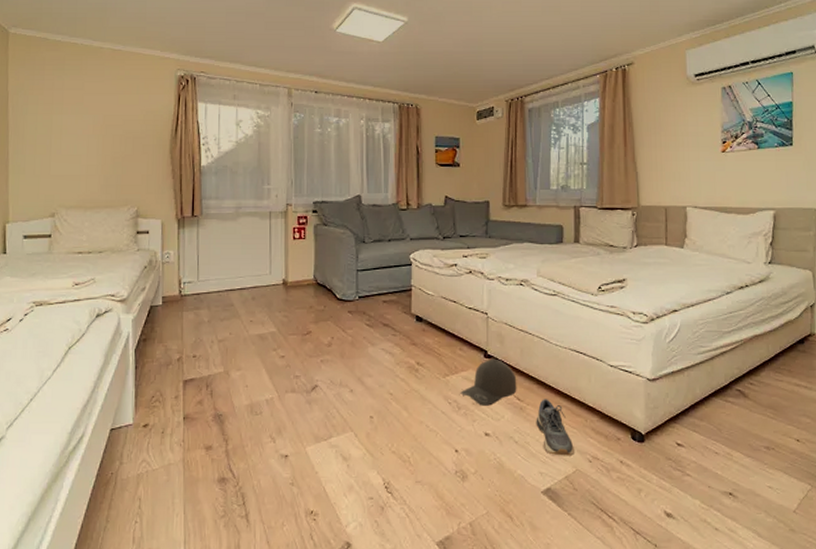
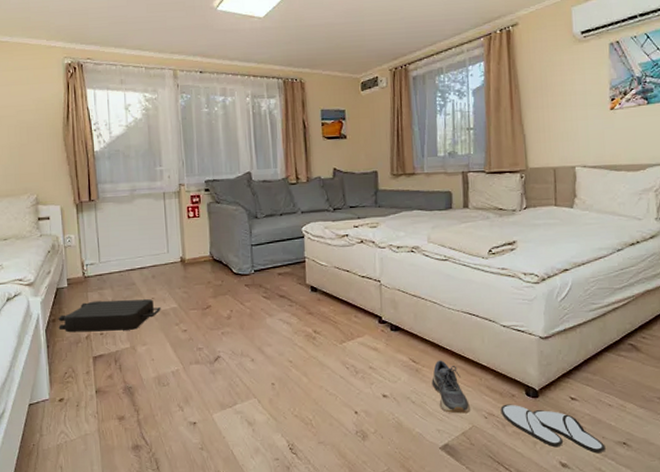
suitcase: none [149,321,259,354] -> present [58,299,161,333]
baseball cap: present [460,358,517,406] -> none [357,324,412,369]
slippers: none [605,448,711,502] -> present [500,404,606,453]

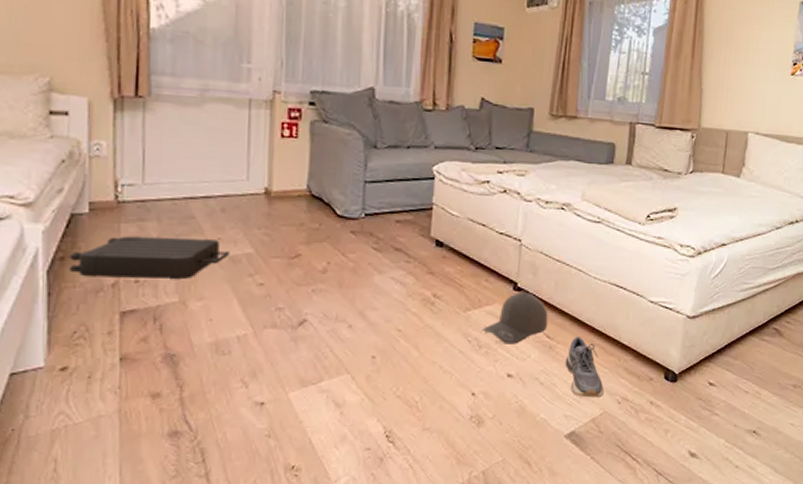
baseball cap: none [357,324,412,369] -> present [482,291,549,344]
slippers: present [500,404,606,453] -> none [636,388,736,441]

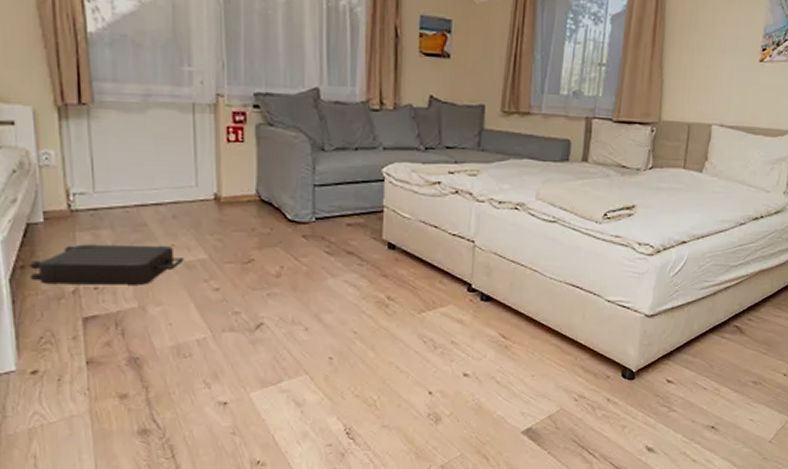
baseball cap: present [482,291,549,344] -> none [437,292,504,345]
athletic shoe: present [565,337,604,398] -> none [521,336,560,396]

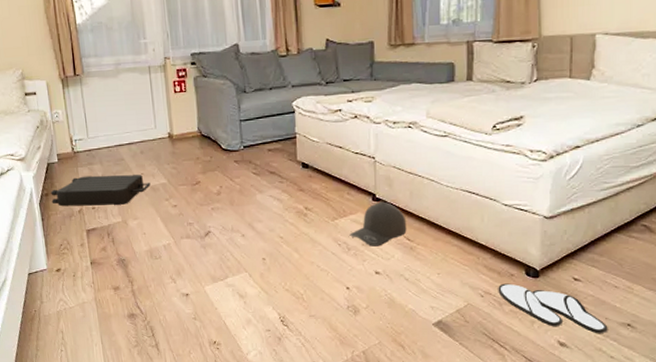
baseball cap: none [437,292,504,345] -> present [349,201,407,247]
slippers: none [592,386,694,437] -> present [498,283,608,333]

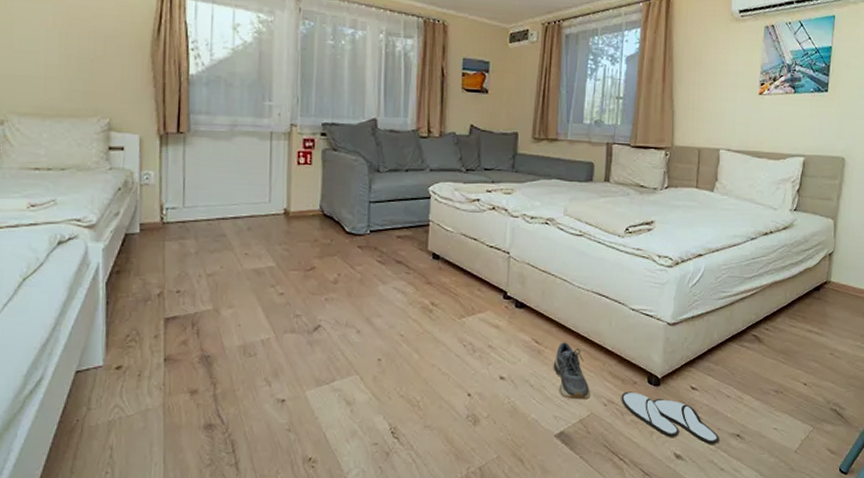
suitcase: present [50,175,151,207] -> none [123,252,255,289]
baseball cap: present [349,201,407,247] -> none [476,300,536,349]
athletic shoe: none [426,238,466,292] -> present [553,342,590,400]

